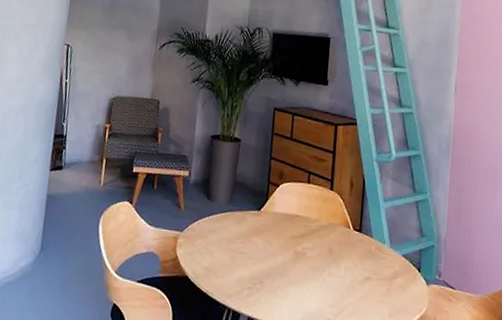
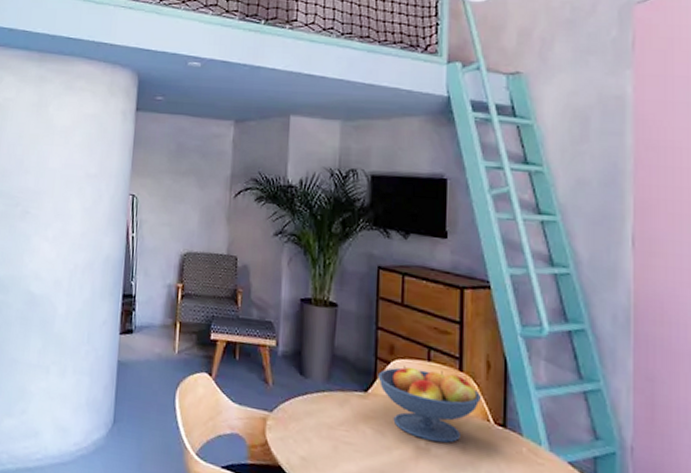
fruit bowl: none [269,188,345,248] -> present [378,366,481,444]

